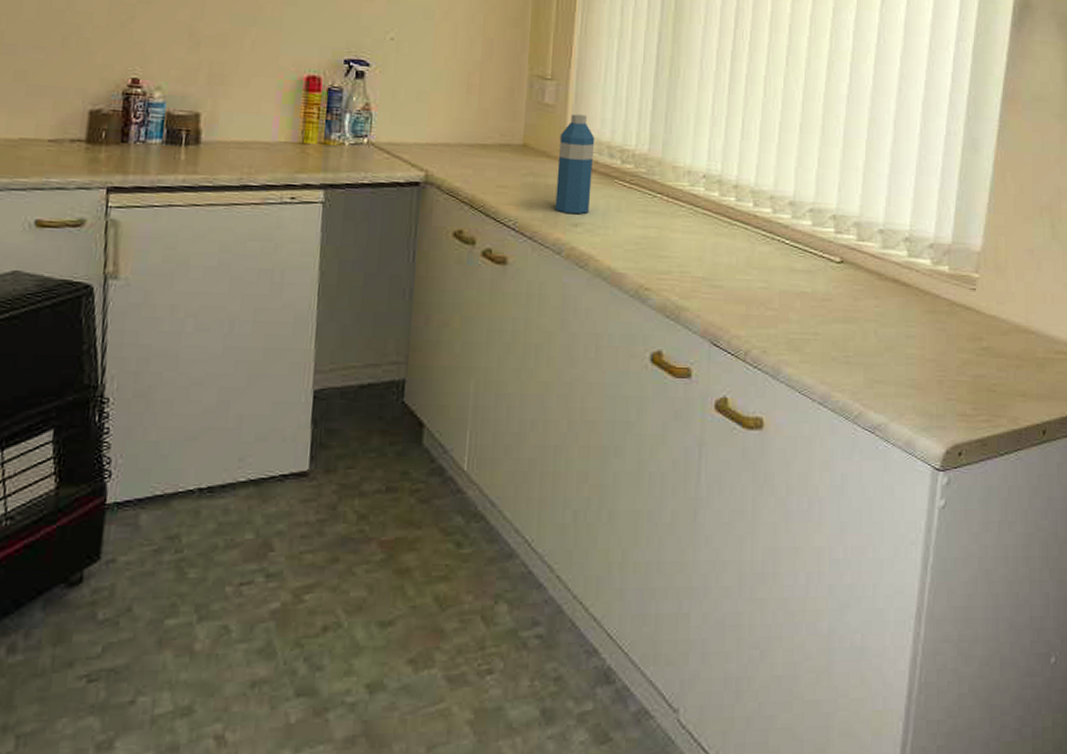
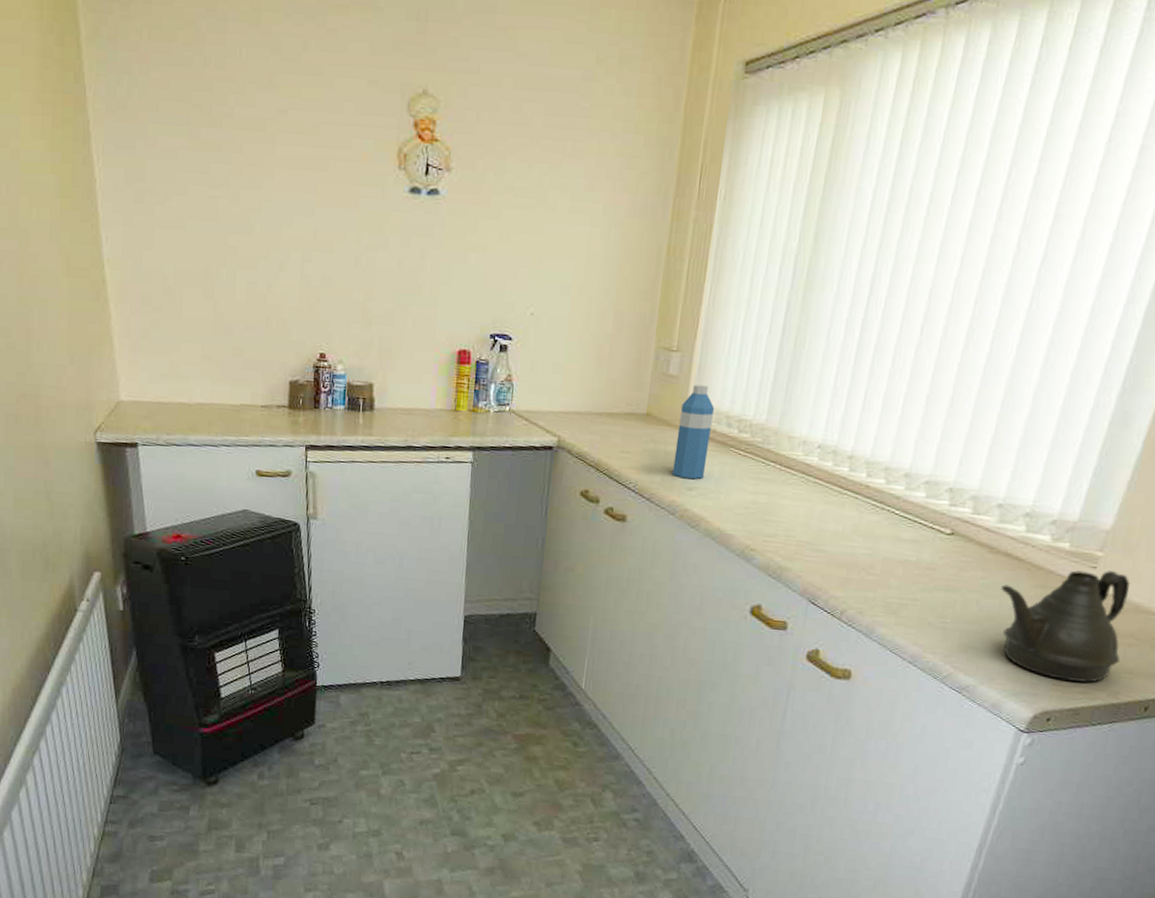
teapot: none [895,292,1013,409] -> present [1001,570,1130,683]

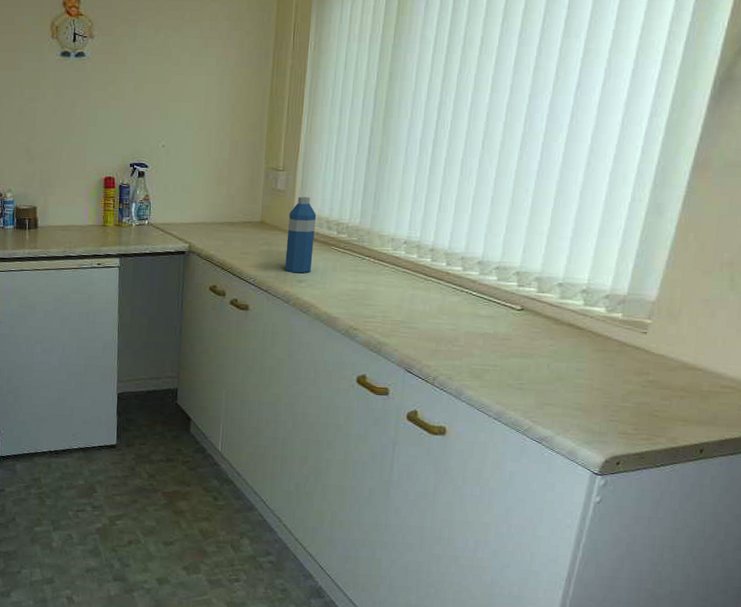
teapot: present [1001,570,1130,683] -> none [567,335,677,430]

